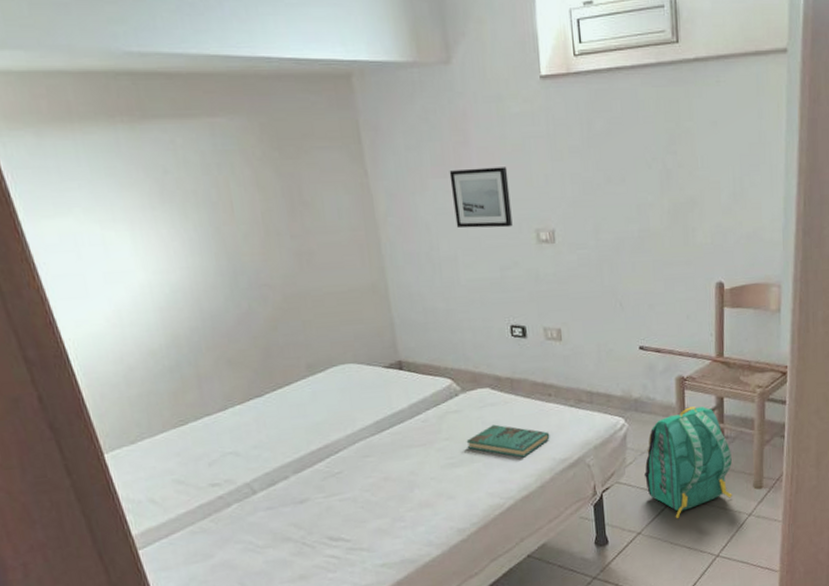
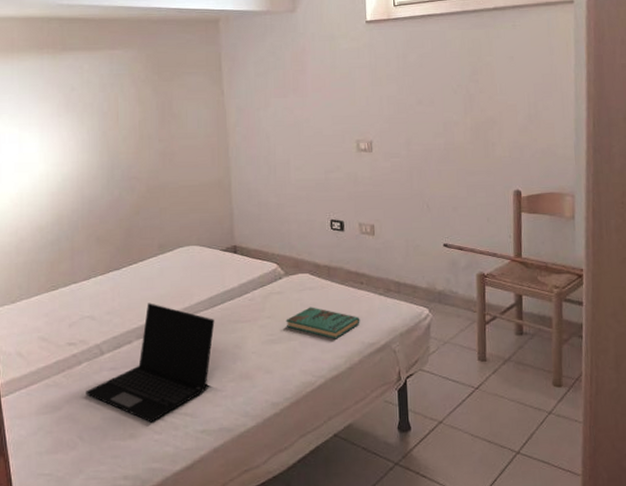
laptop: none [240,432,385,561] -> present [86,303,215,423]
wall art: present [449,167,513,229] -> none [288,90,337,138]
backpack: present [644,406,732,519] -> none [447,302,532,411]

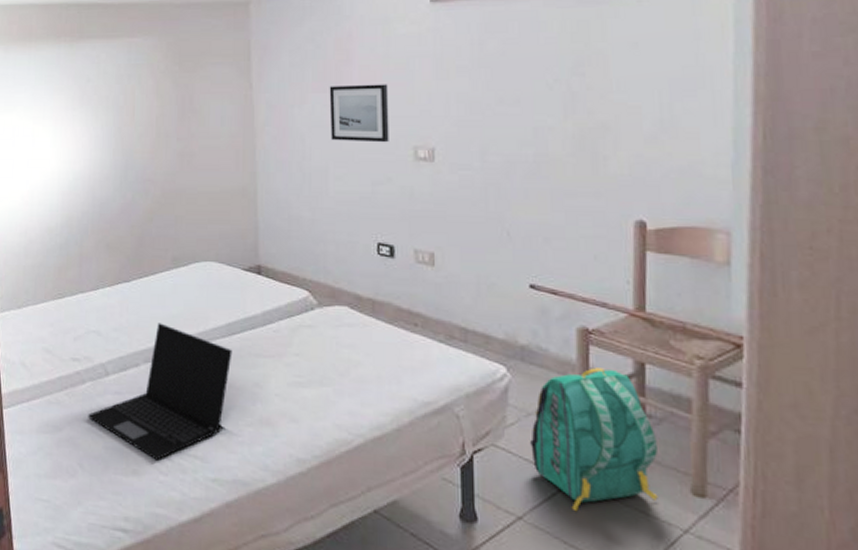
book: present [286,307,360,339] -> none [317,347,412,392]
wall art: none [288,90,337,138] -> present [329,84,389,143]
backpack: none [447,302,532,411] -> present [530,368,658,512]

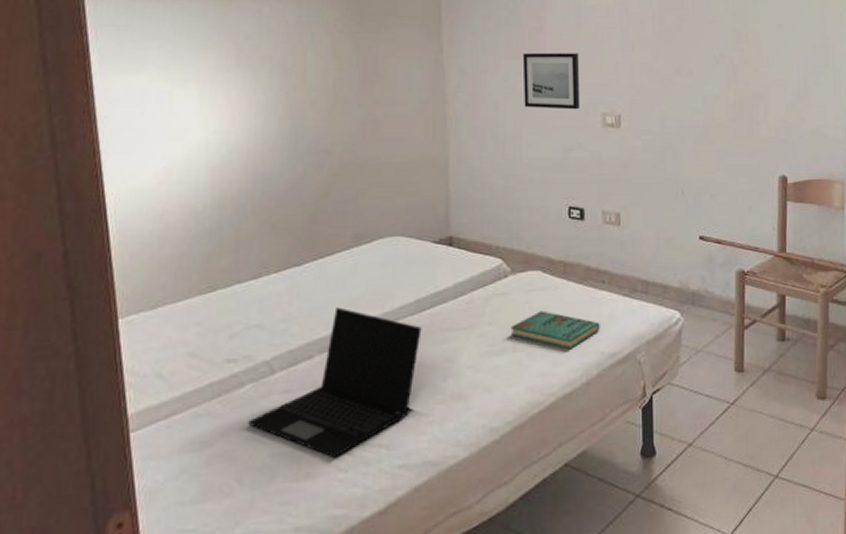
book: none [317,347,412,392] -> present [510,310,600,350]
backpack: present [530,368,658,512] -> none [699,303,793,430]

